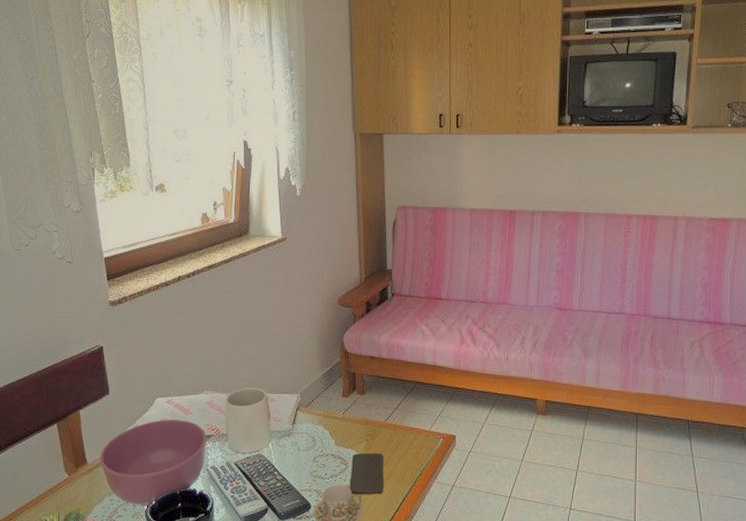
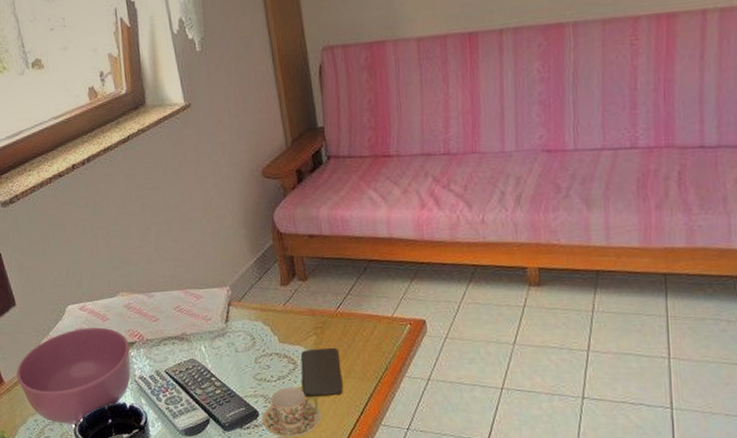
mug: present [224,388,272,454] -> none [144,284,204,360]

